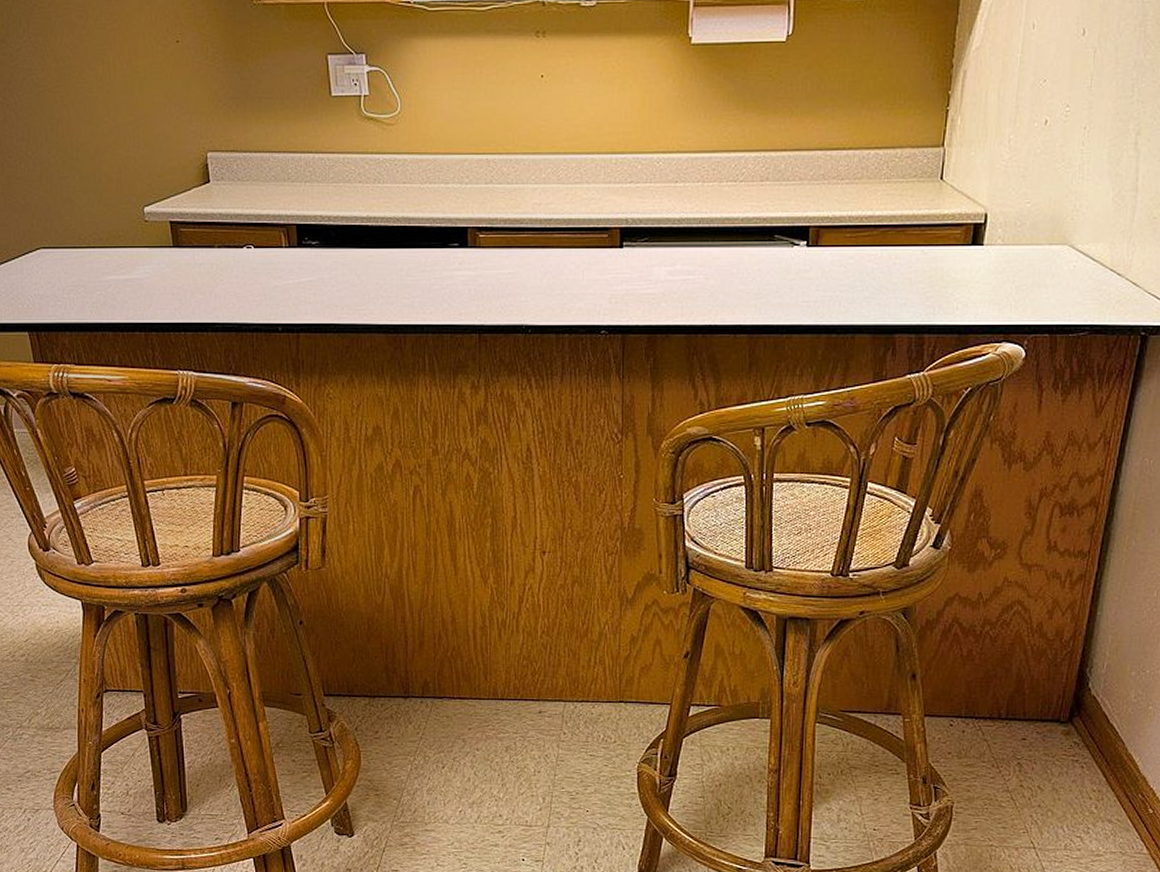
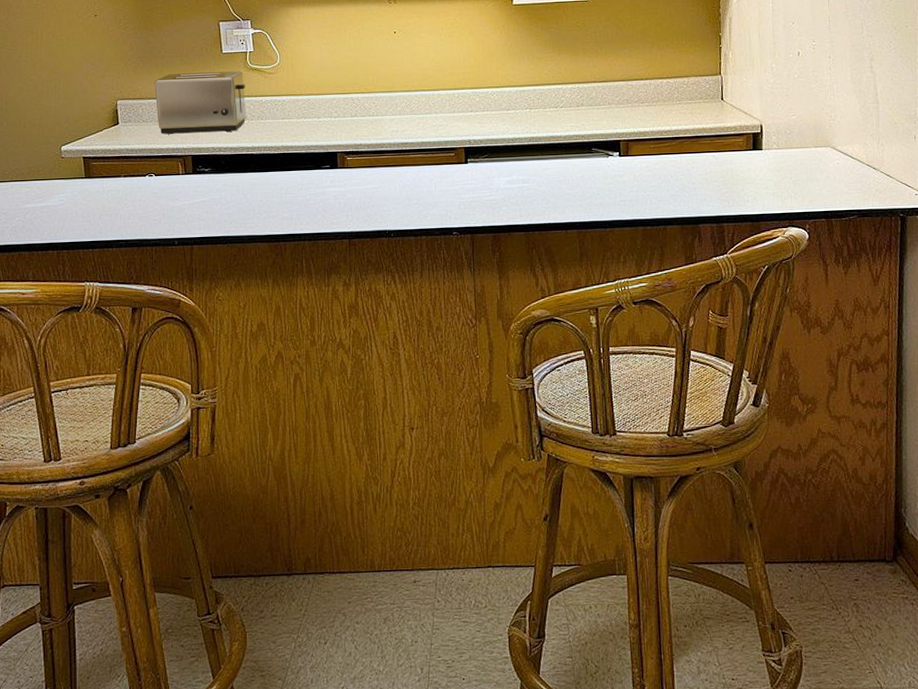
toaster: none [250,120,360,197] -> present [154,71,246,134]

